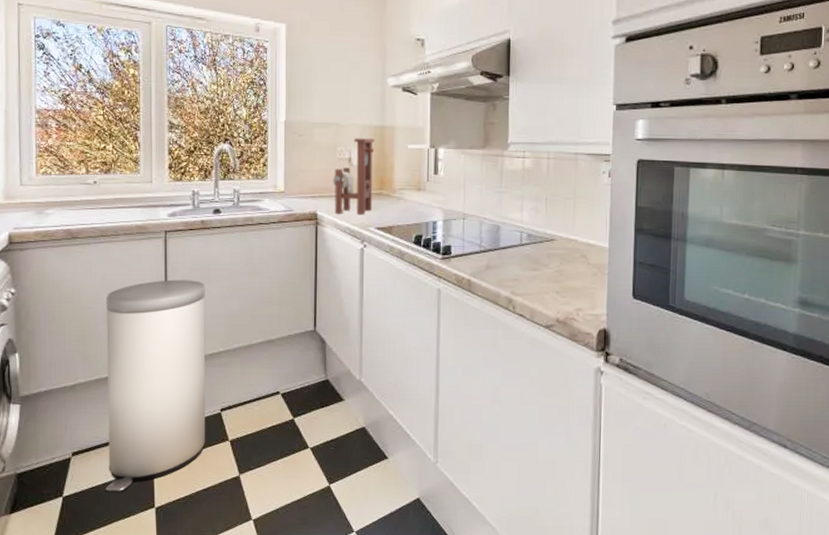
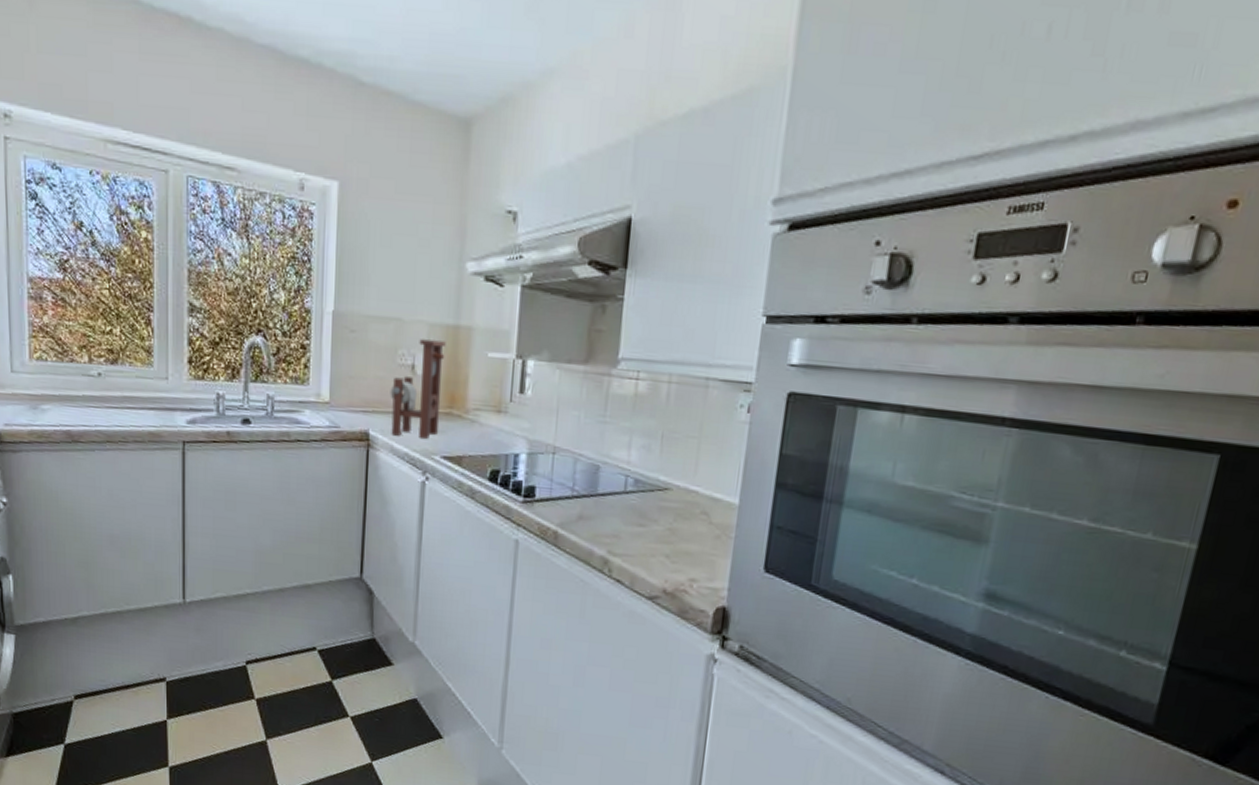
pedal bin: present [105,279,206,493] -> none [112,501,230,746]

